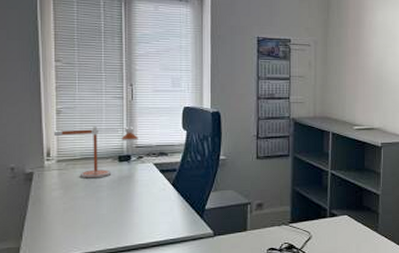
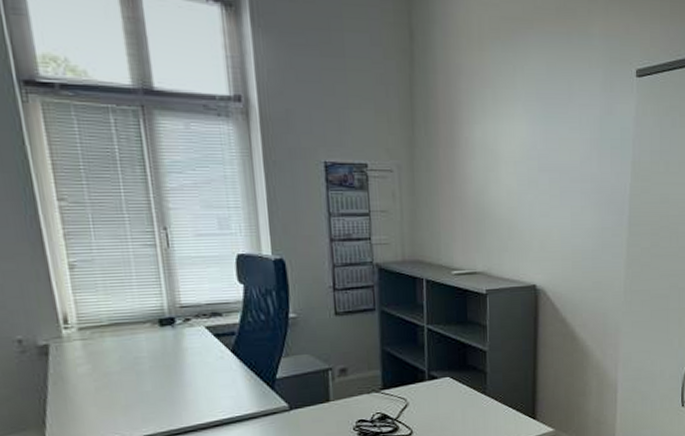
desk lamp: present [53,126,138,179] -> none [68,281,182,349]

